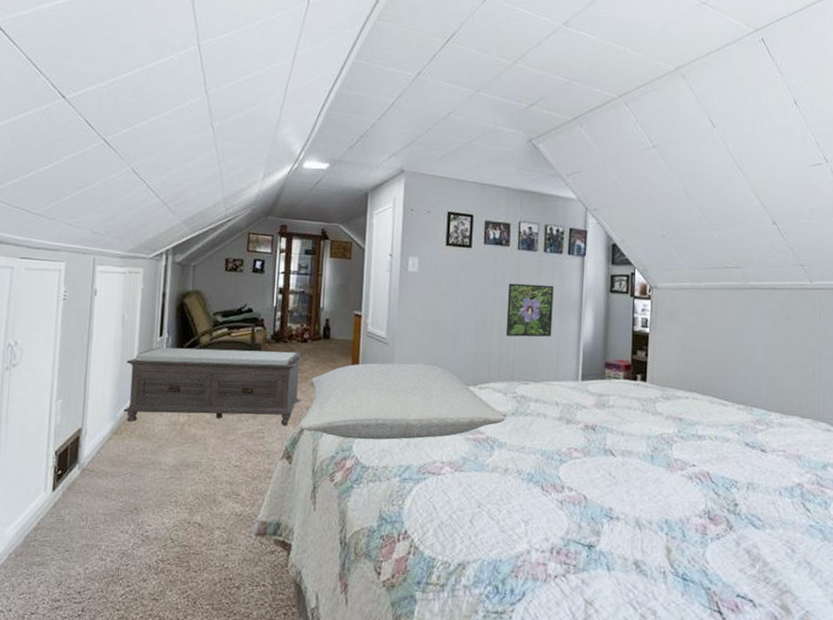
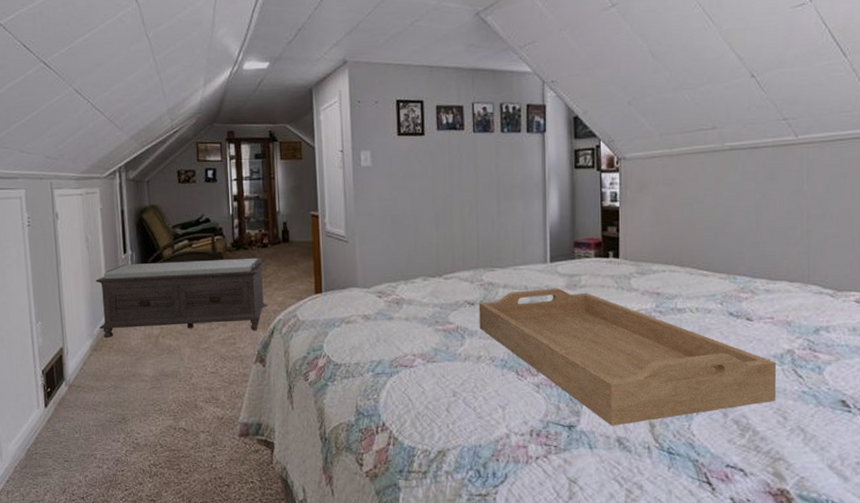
pillow: present [300,363,505,440] -> none [270,259,474,339]
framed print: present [506,283,554,337] -> none [466,166,516,223]
serving tray: none [509,406,786,549] -> present [478,288,776,426]

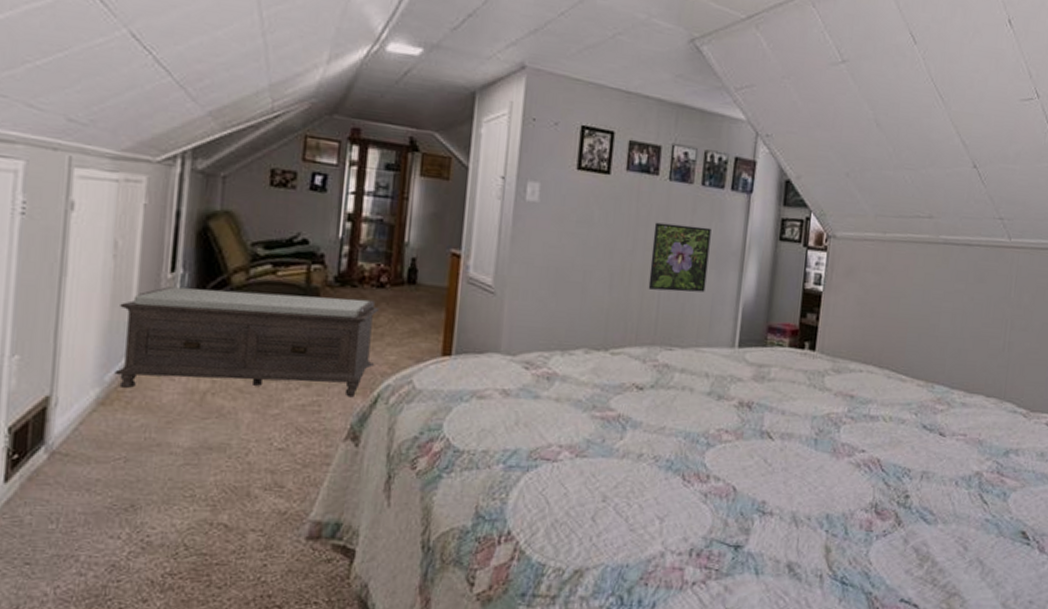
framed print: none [466,166,516,223] -> present [648,222,712,293]
serving tray: present [478,288,776,426] -> none [645,378,963,549]

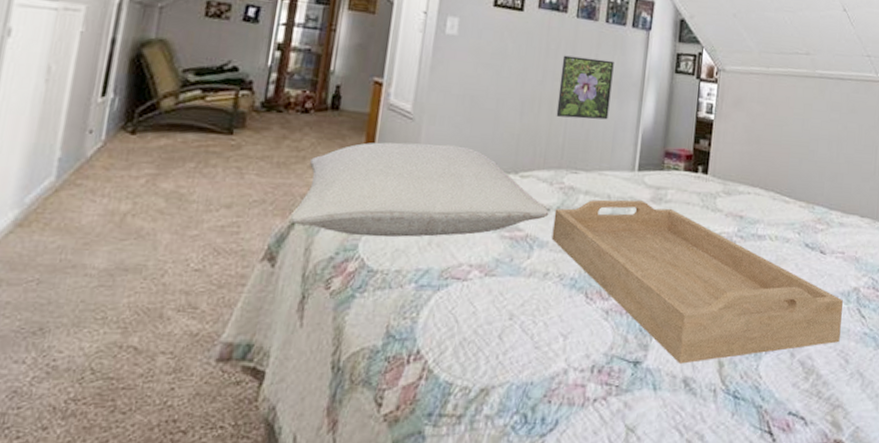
bench: present [114,287,380,398] -> none [35,110,304,219]
pillow: none [372,318,642,417] -> present [291,142,549,238]
serving tray: none [645,378,963,549] -> present [551,199,843,364]

